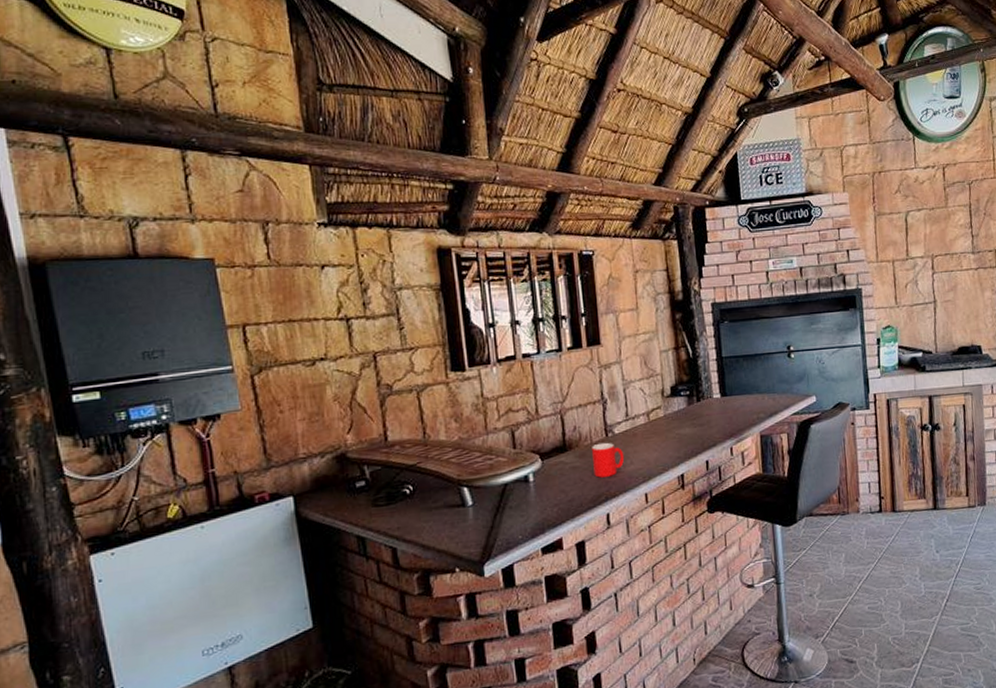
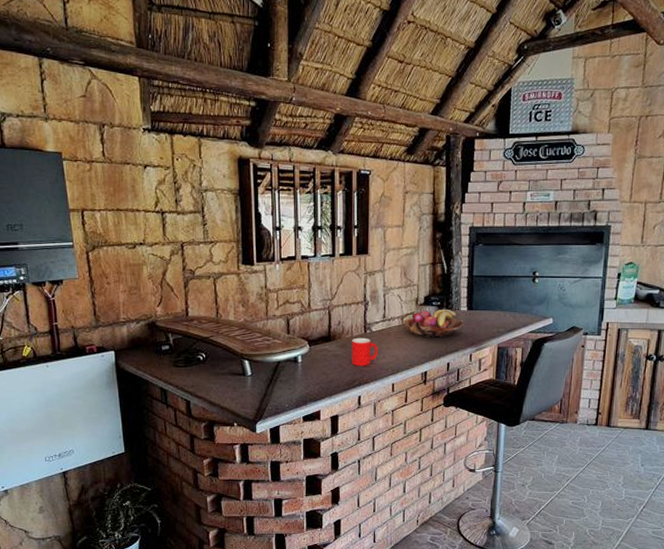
fruit basket: none [650,398,719,434] -> present [404,309,464,338]

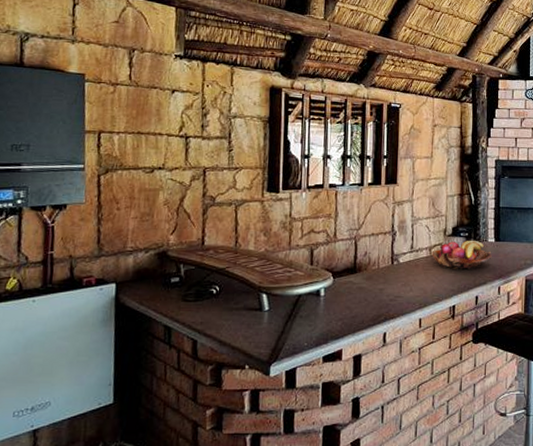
cup: present [351,337,378,366] -> none [377,269,406,300]

